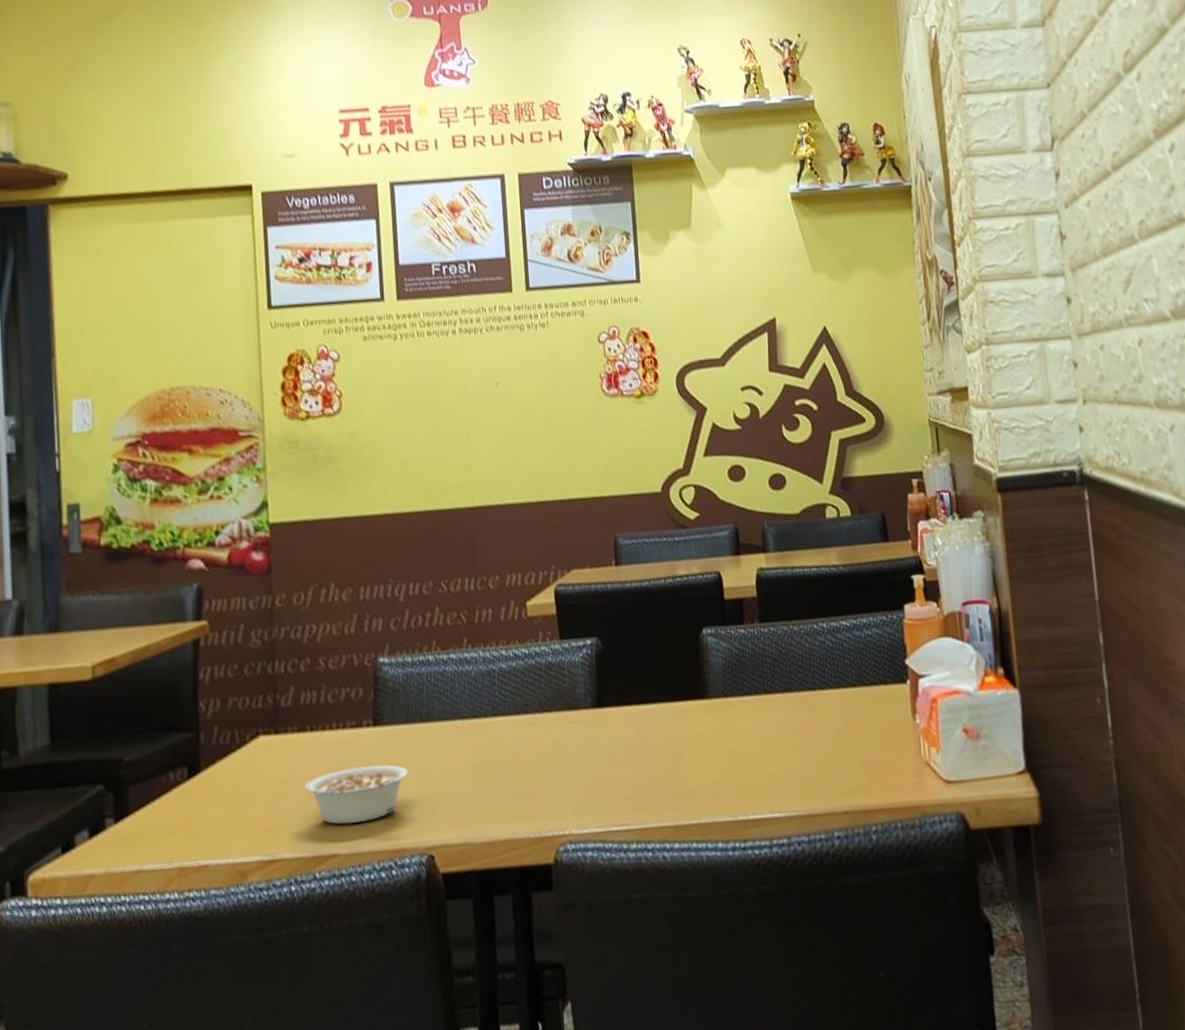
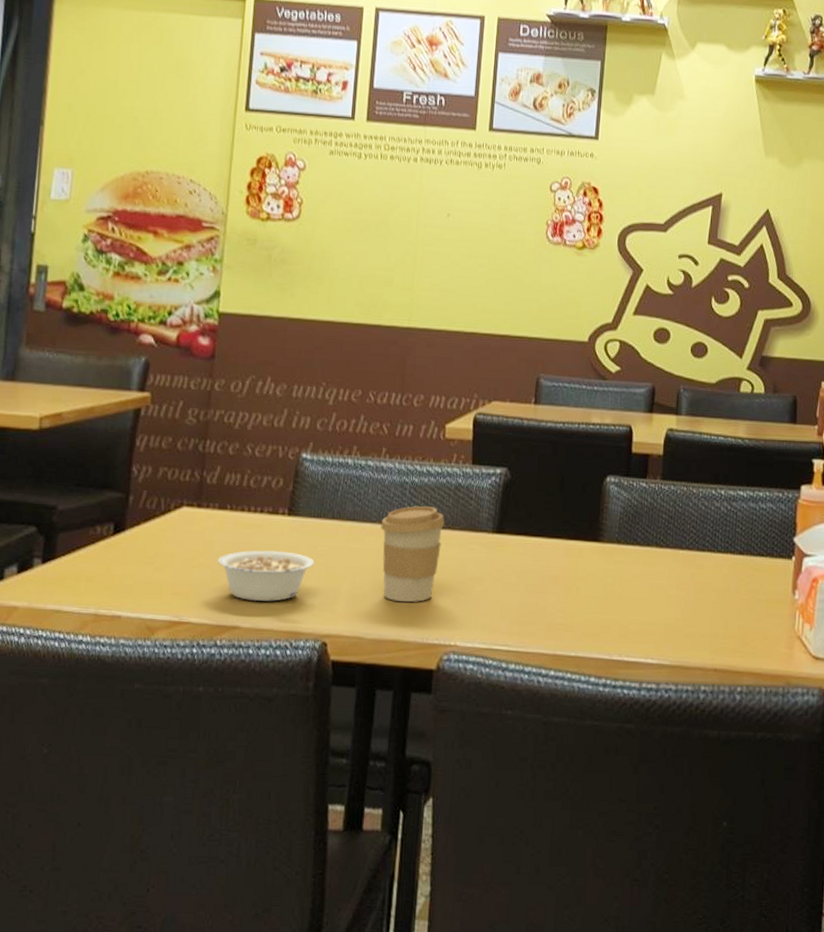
coffee cup: none [473,691,541,798] -> present [380,505,445,603]

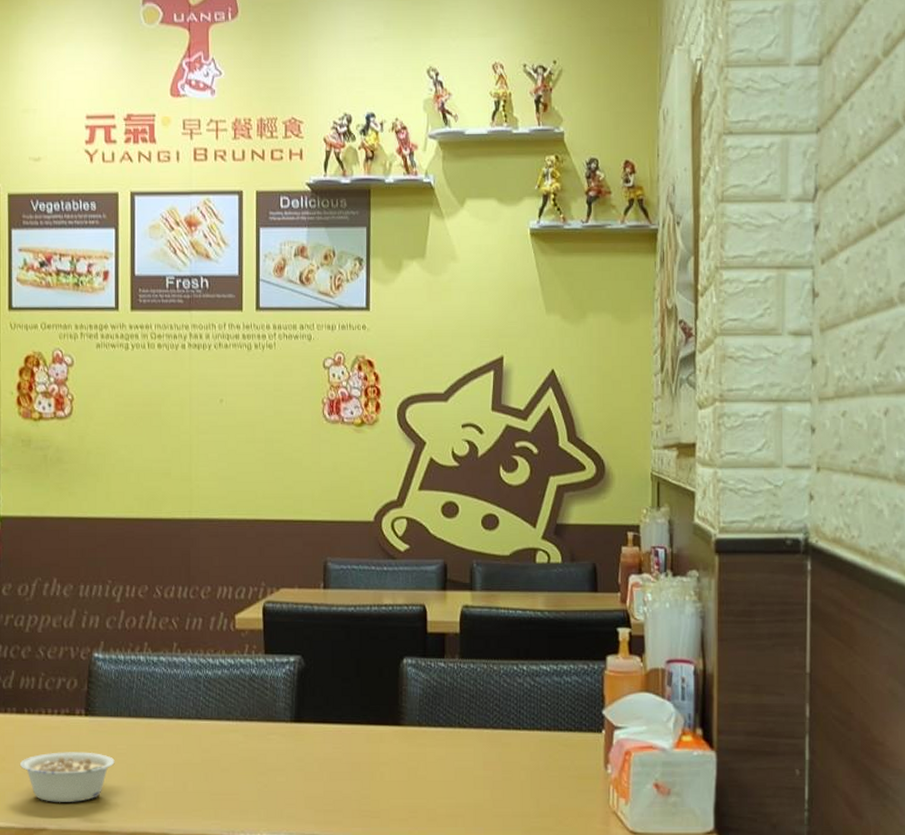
coffee cup: present [380,505,445,603] -> none [178,698,242,797]

